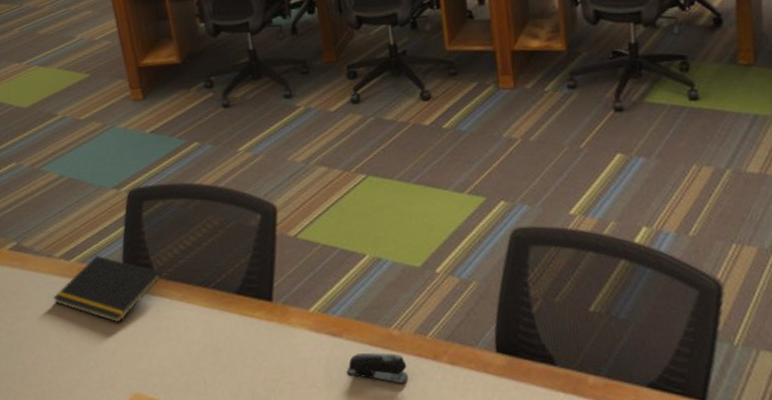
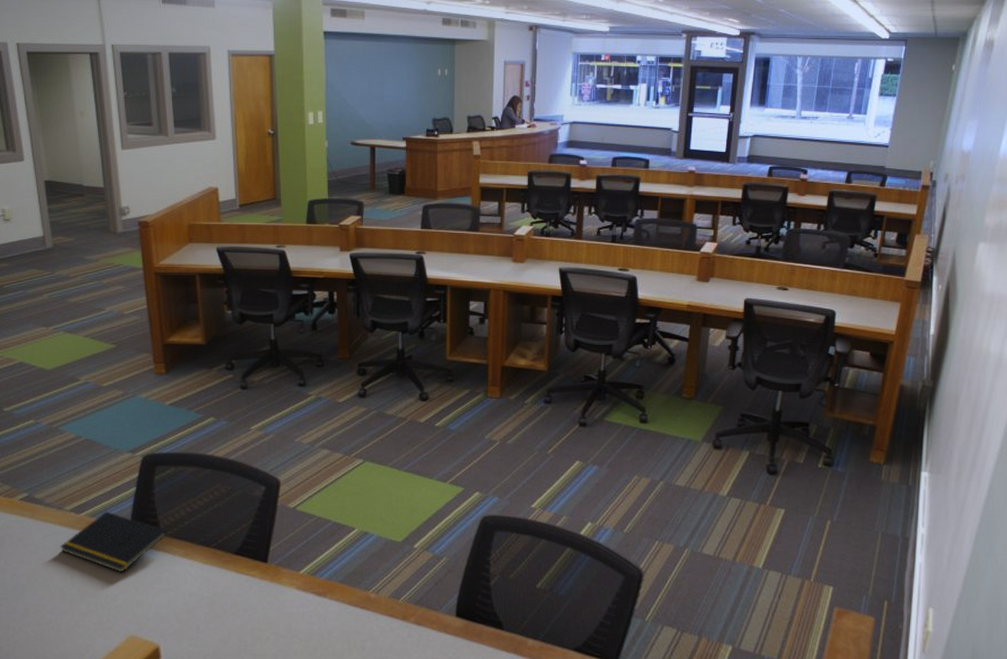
stapler: present [347,353,408,384] -> none [327,612,379,639]

